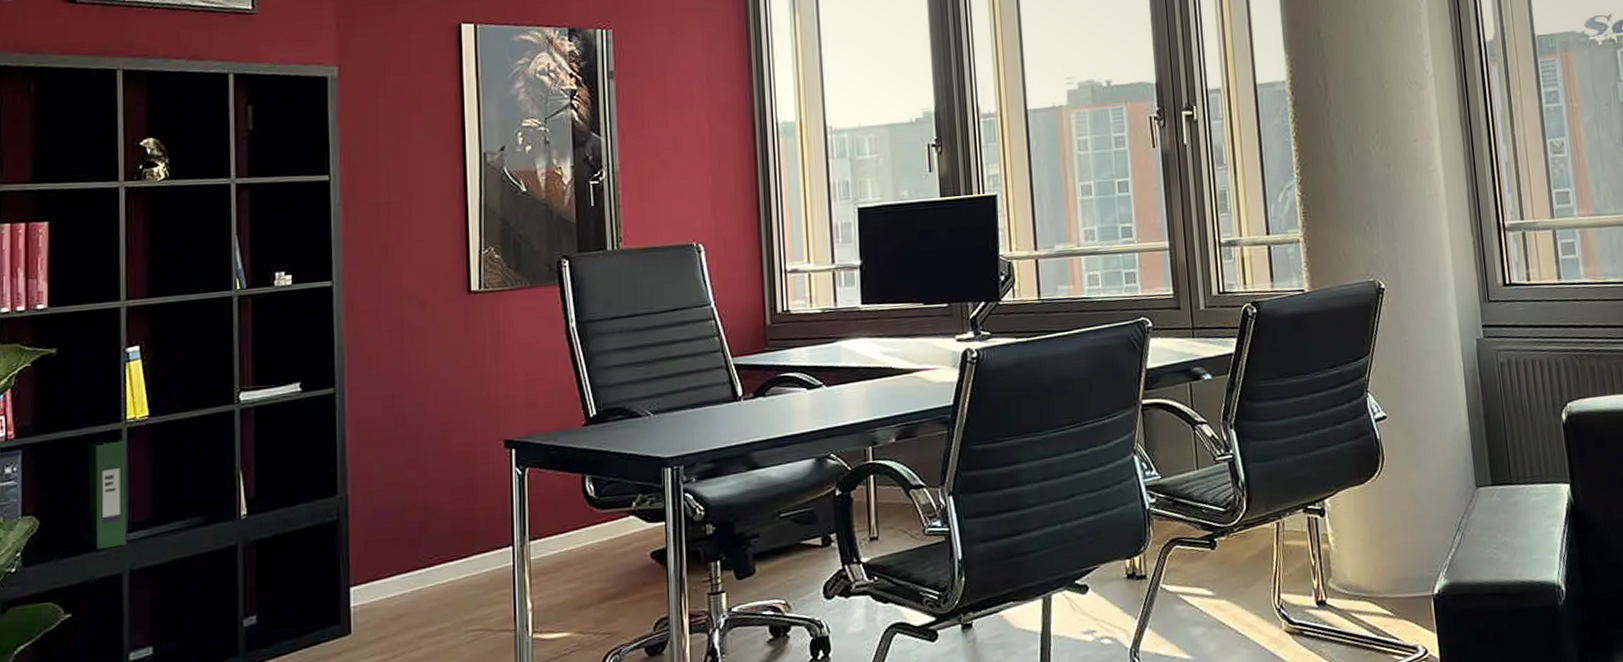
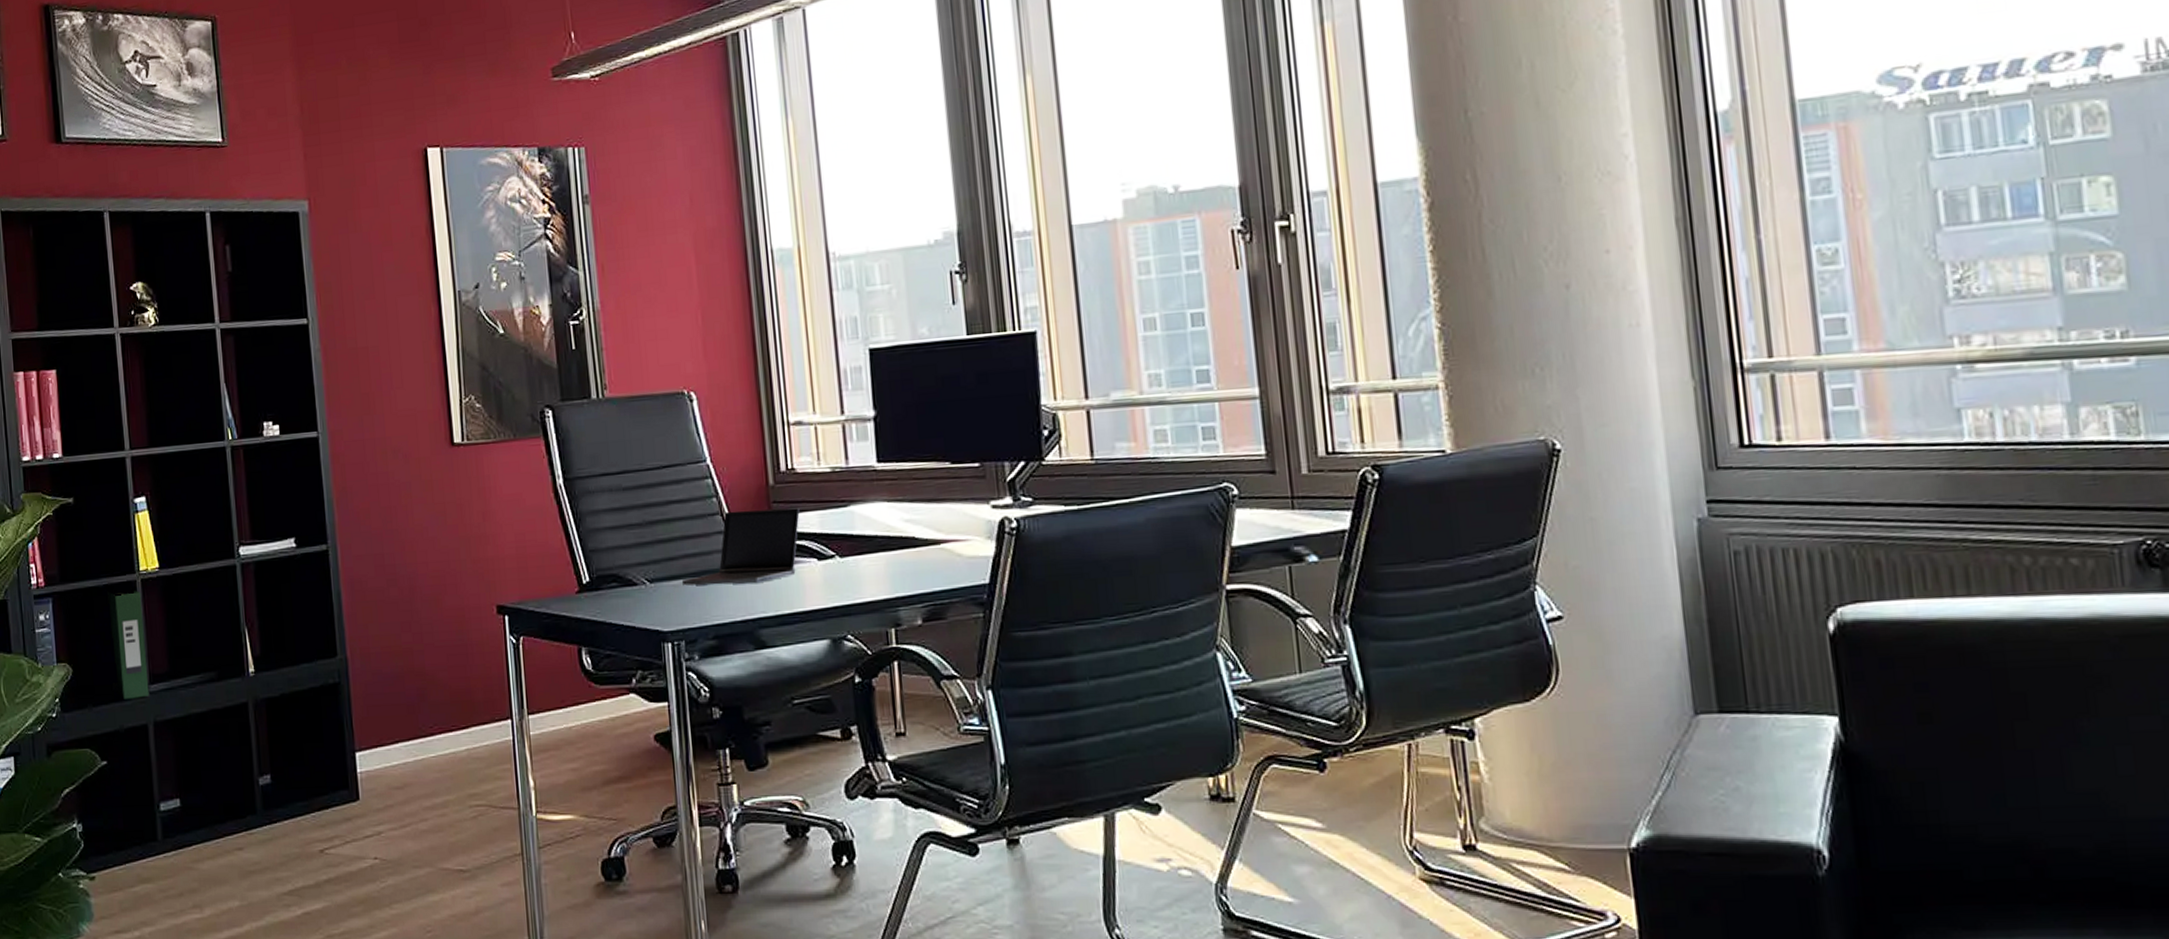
laptop computer: none [684,344,793,416] -> present [682,508,800,586]

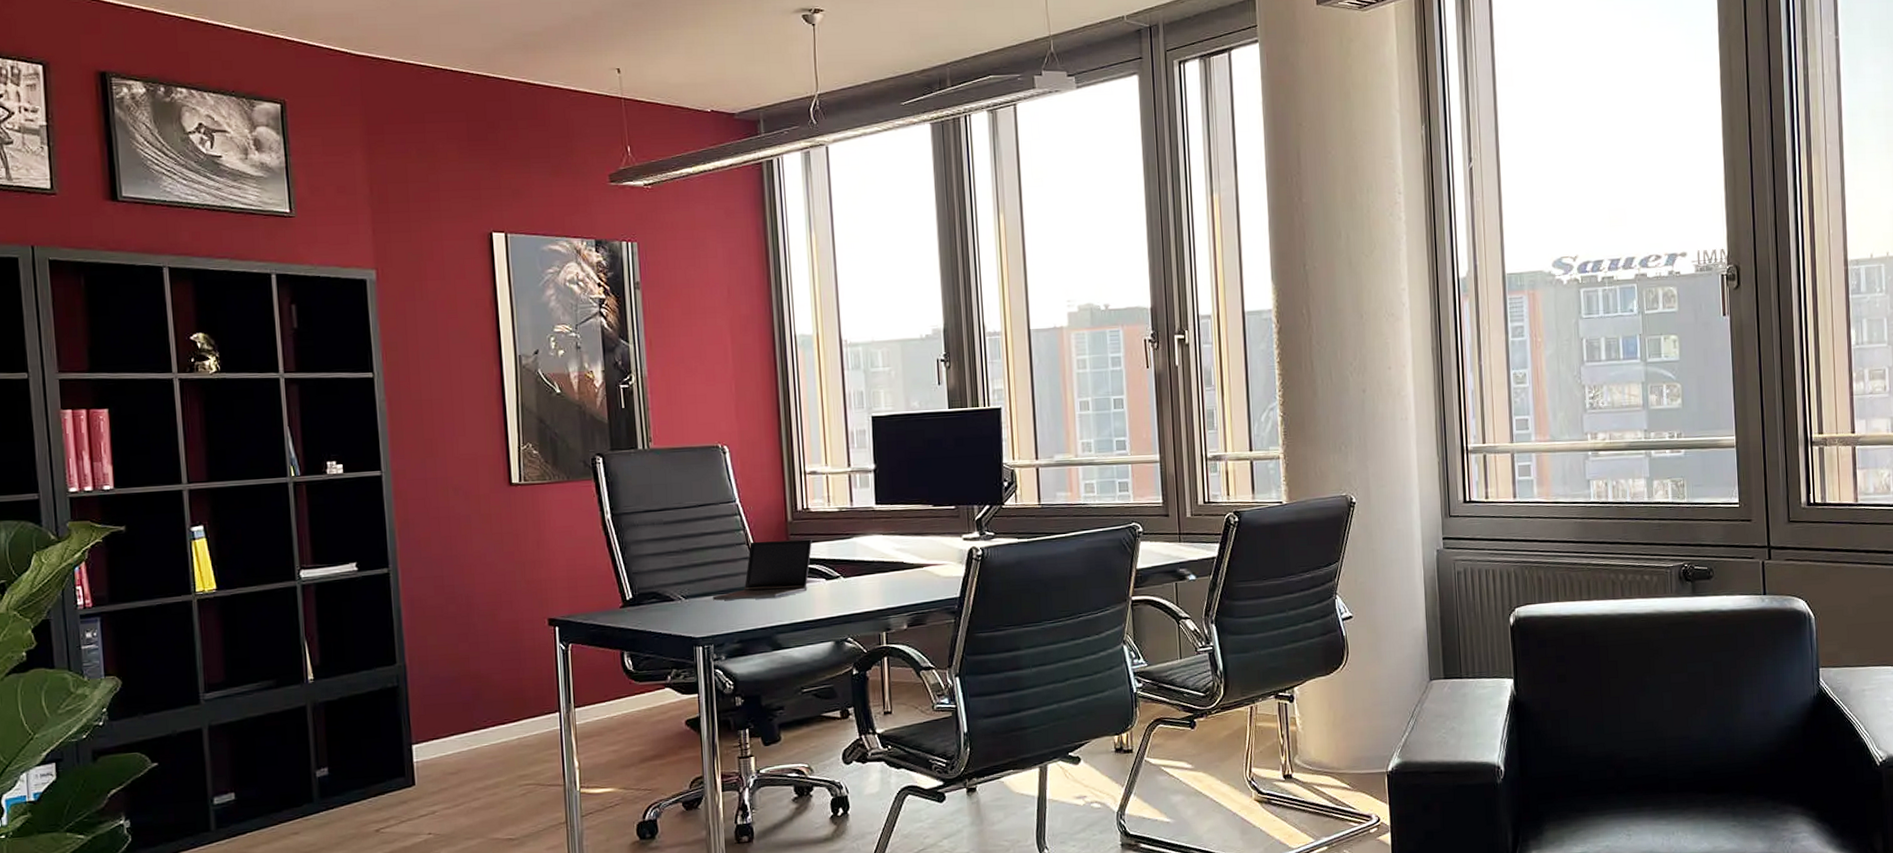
binder: present [105,588,150,699] -> none [158,607,204,707]

